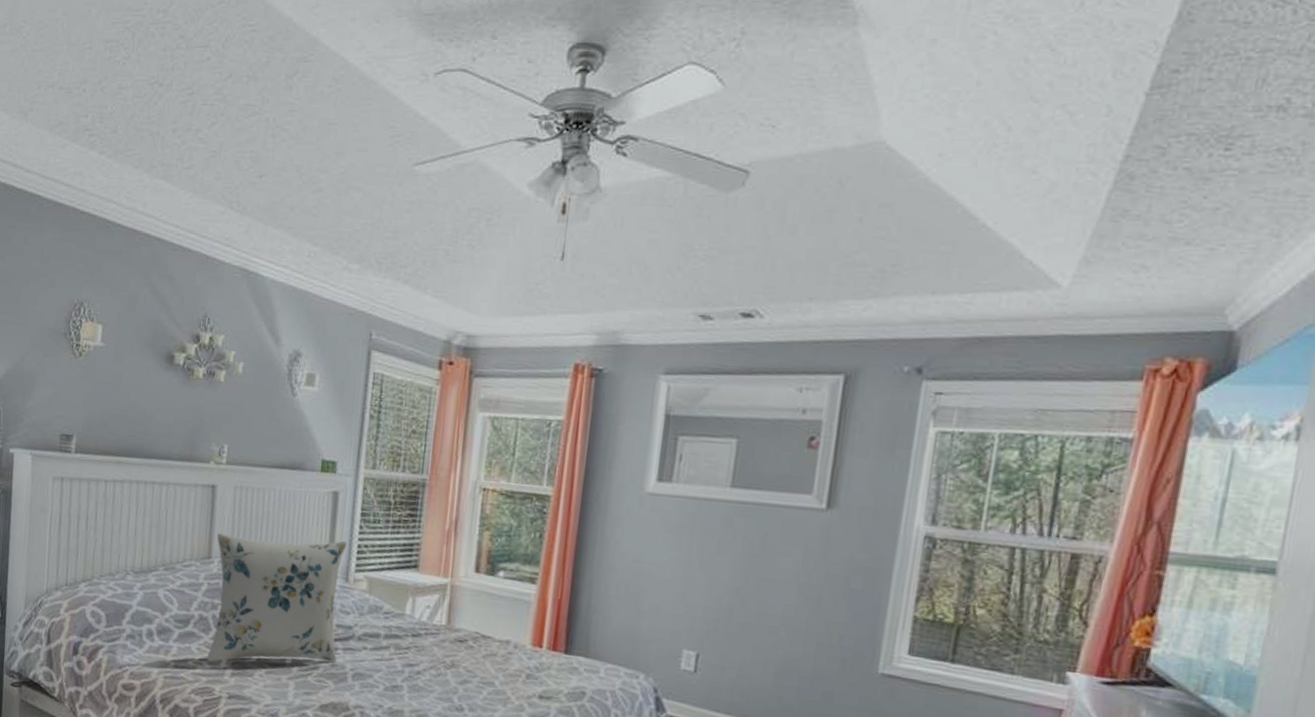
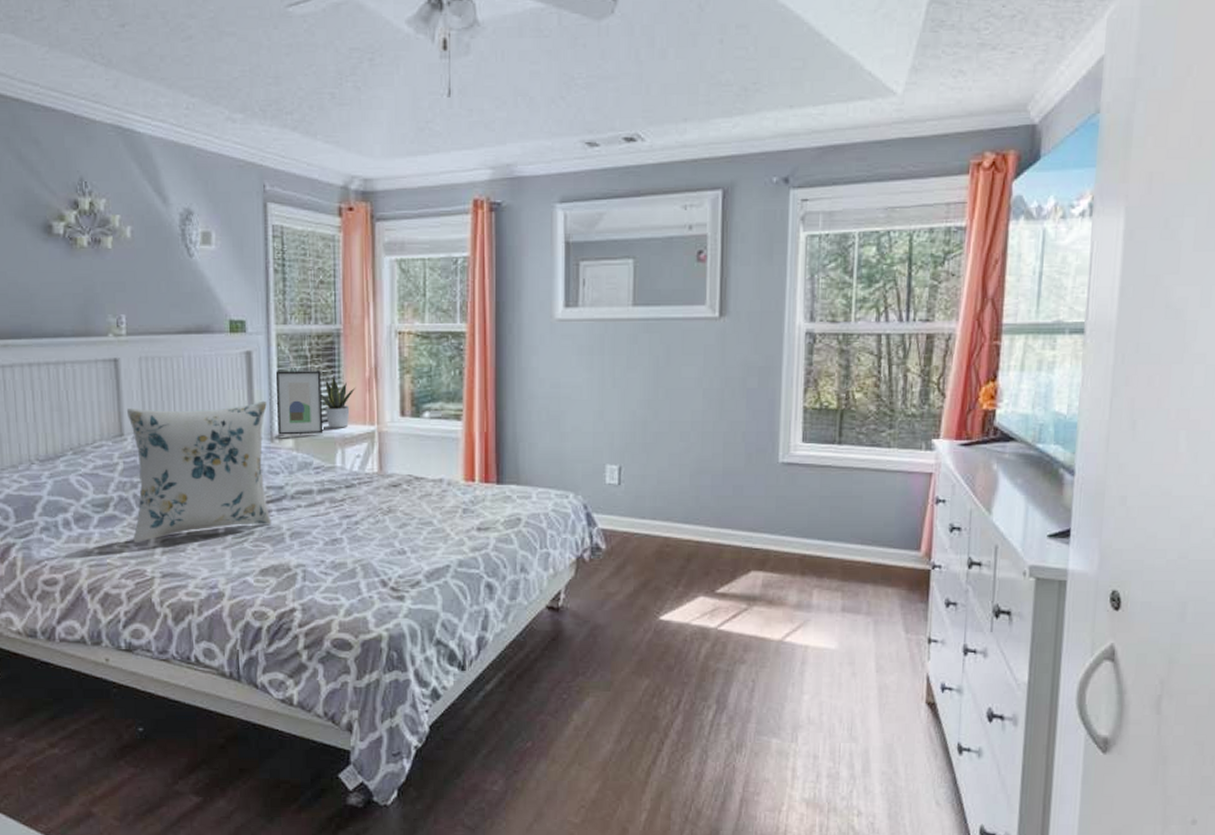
picture frame: none [354,513,404,580] -> present [275,370,324,435]
potted plant: none [398,524,435,577] -> present [320,376,356,428]

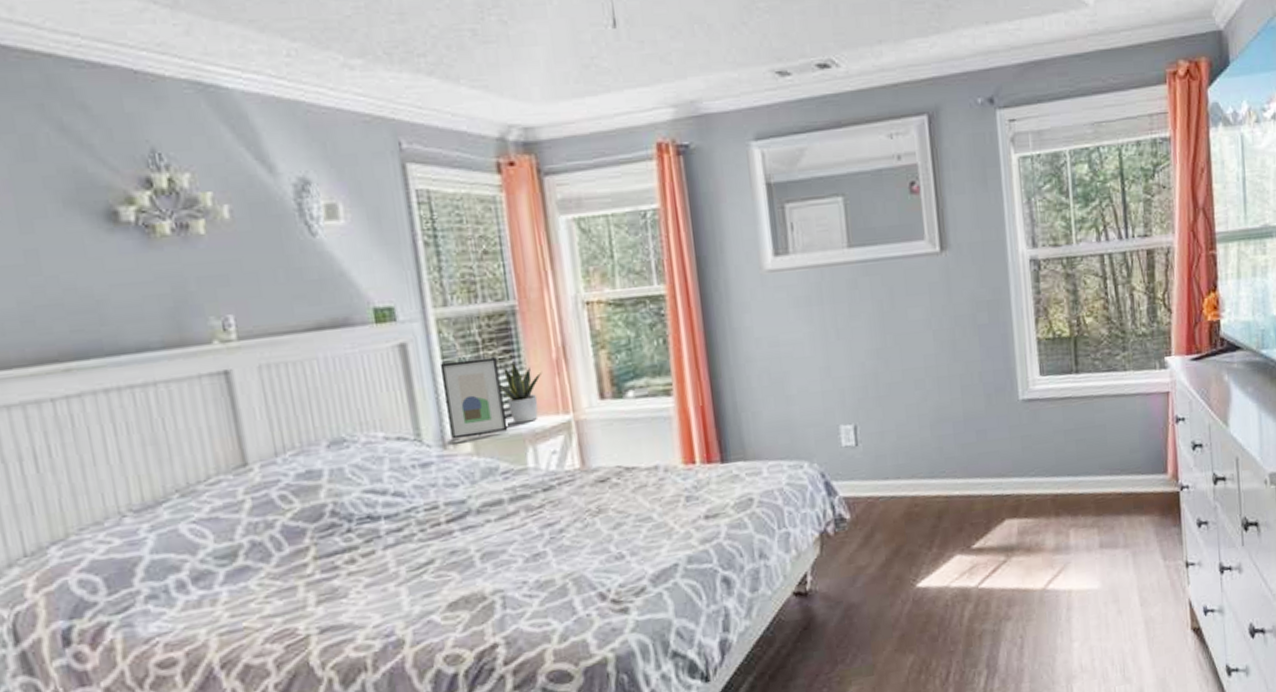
pillow: present [127,400,271,542] -> none [249,400,456,596]

